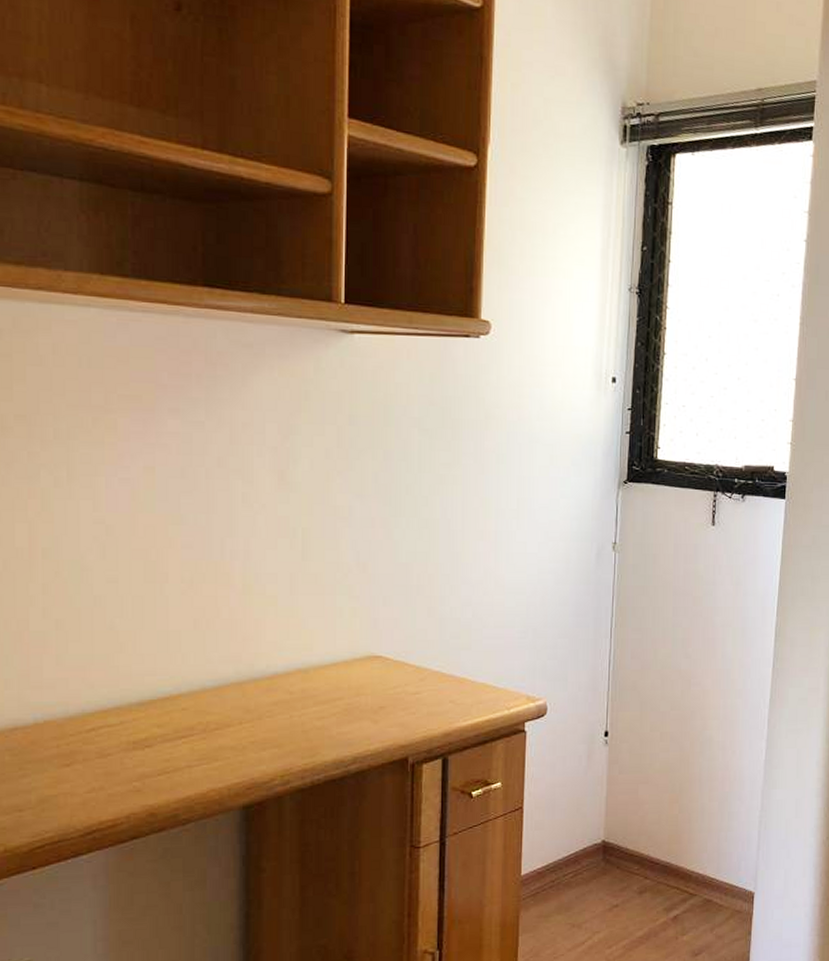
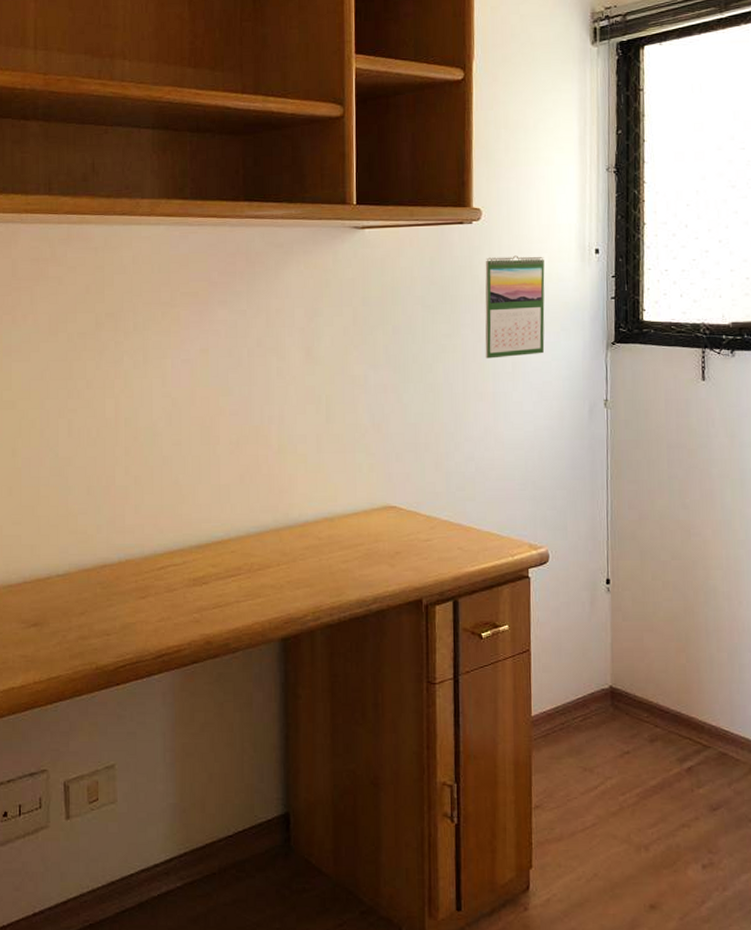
calendar: none [488,378,557,493] -> present [485,255,545,359]

